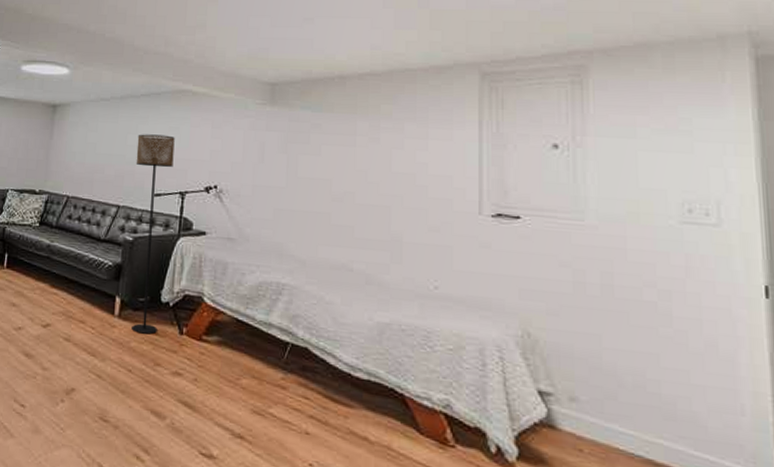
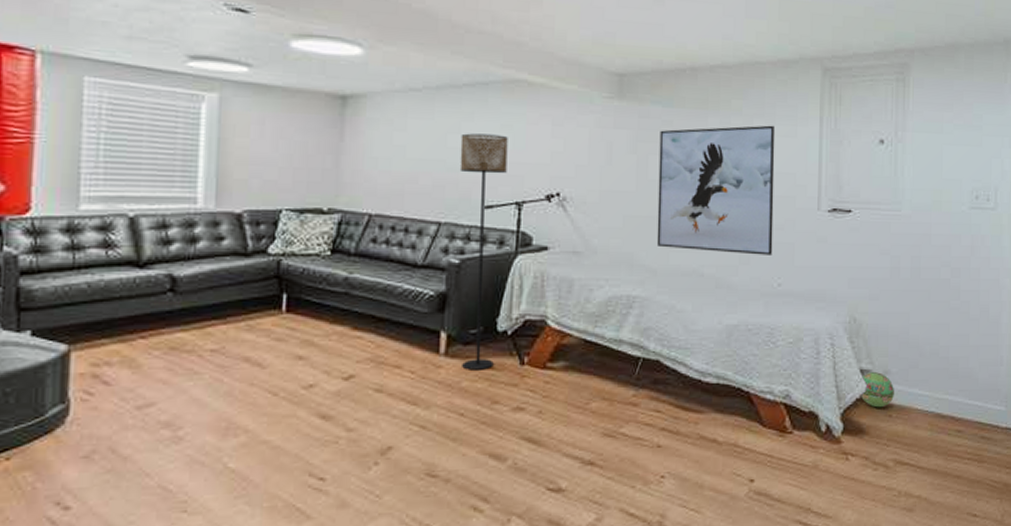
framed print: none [305,128,429,257] -> present [656,125,776,255]
ball: none [539,395,585,439] -> present [860,372,894,408]

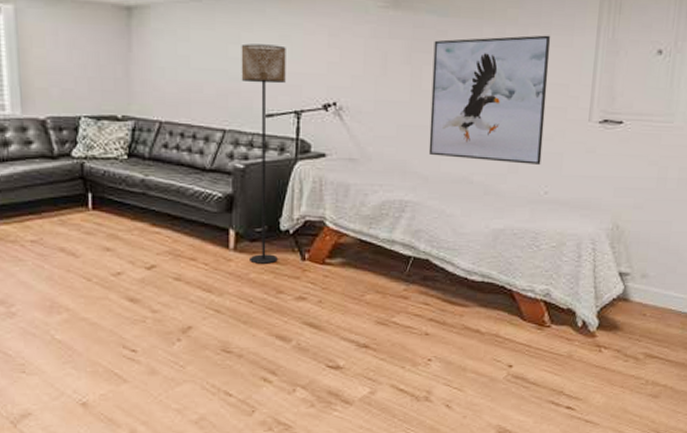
ball: present [860,372,894,408] -> none [617,275,651,307]

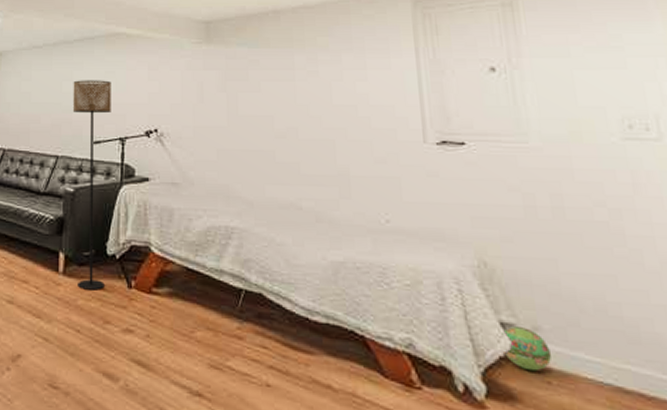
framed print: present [428,35,551,165] -> none [247,59,376,190]
ball: none [617,275,651,307] -> present [502,327,551,372]

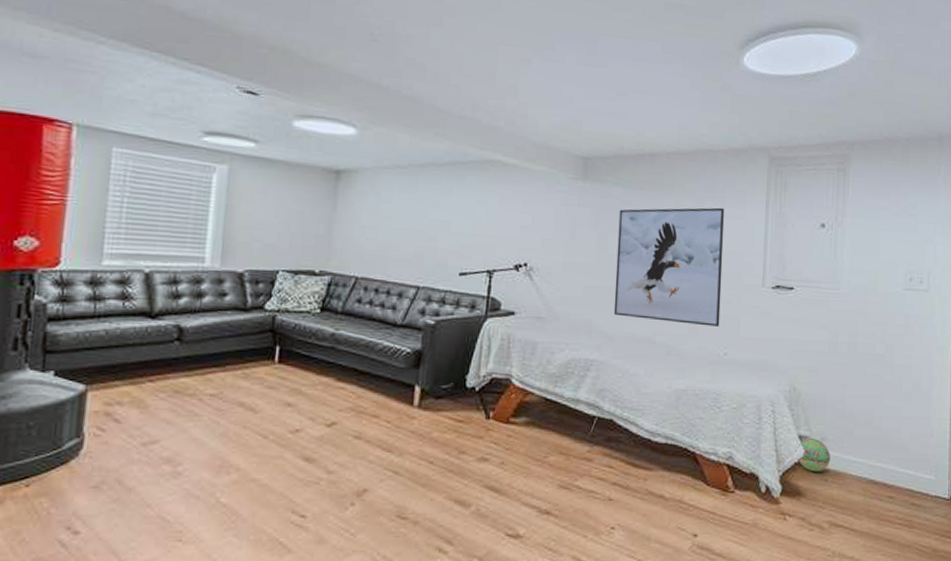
floor lamp: present [72,80,111,290] -> none [433,207,482,422]
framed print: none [247,59,376,190] -> present [613,207,725,327]

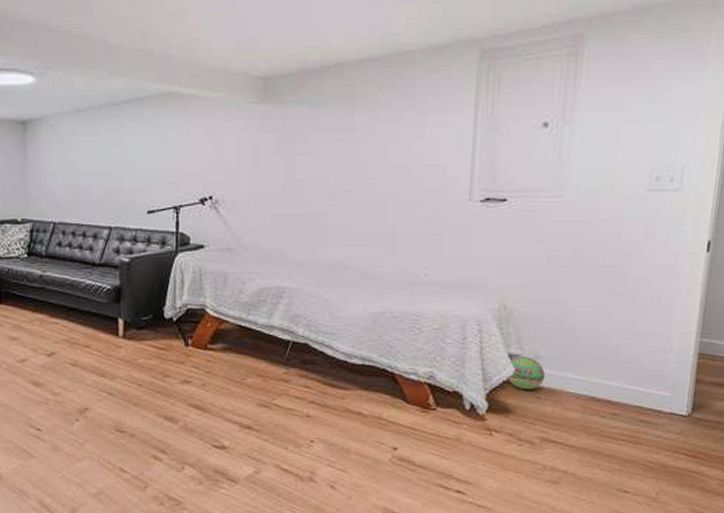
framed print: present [613,207,725,327] -> none [303,116,425,247]

